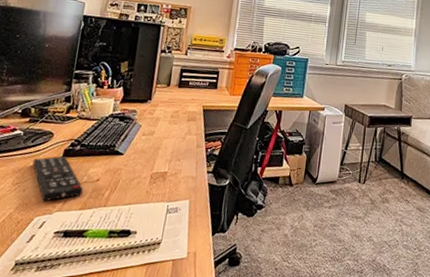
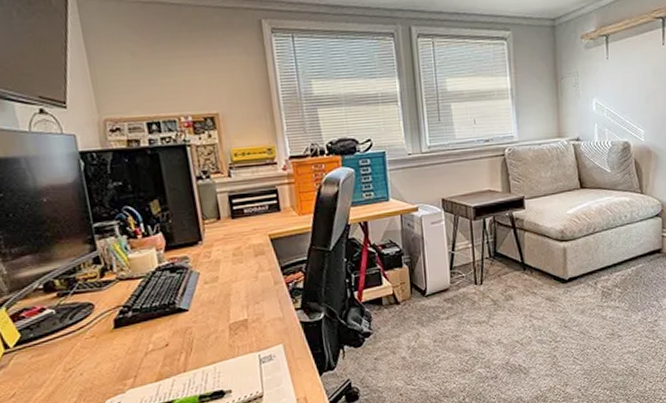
remote control: present [32,155,83,202] -> none [79,326,153,382]

